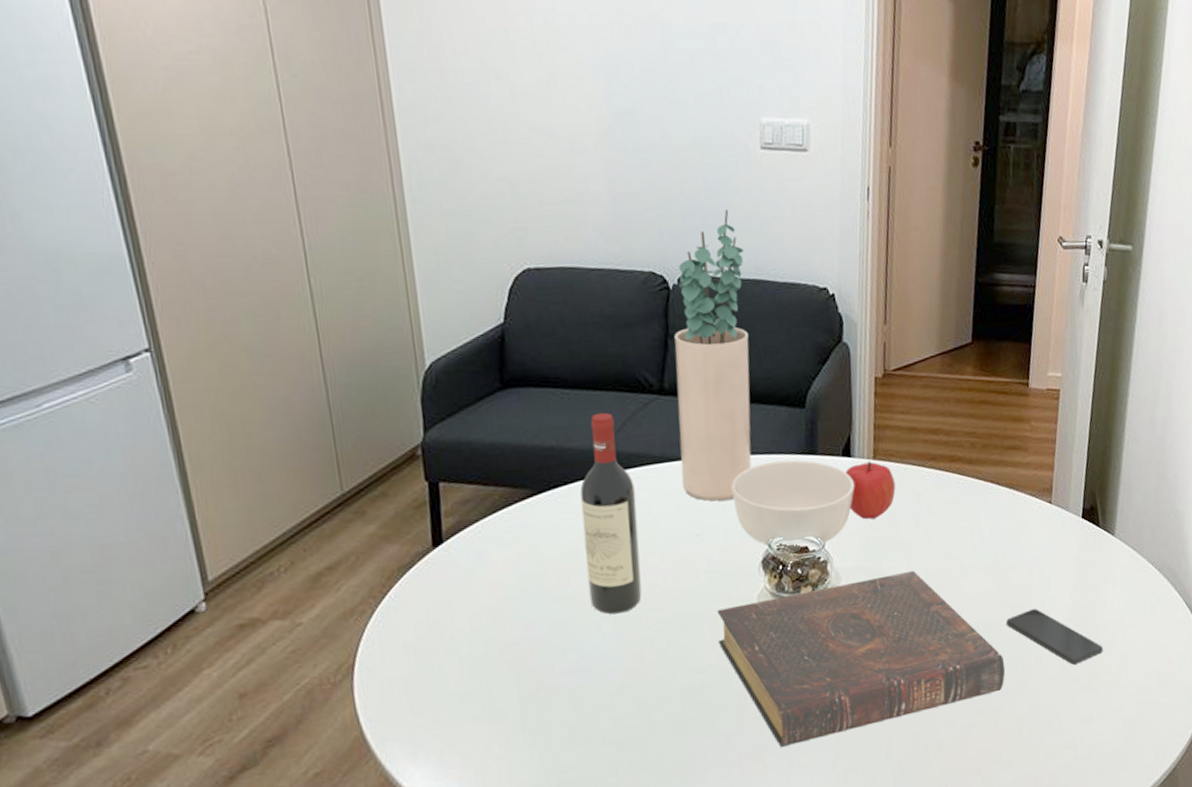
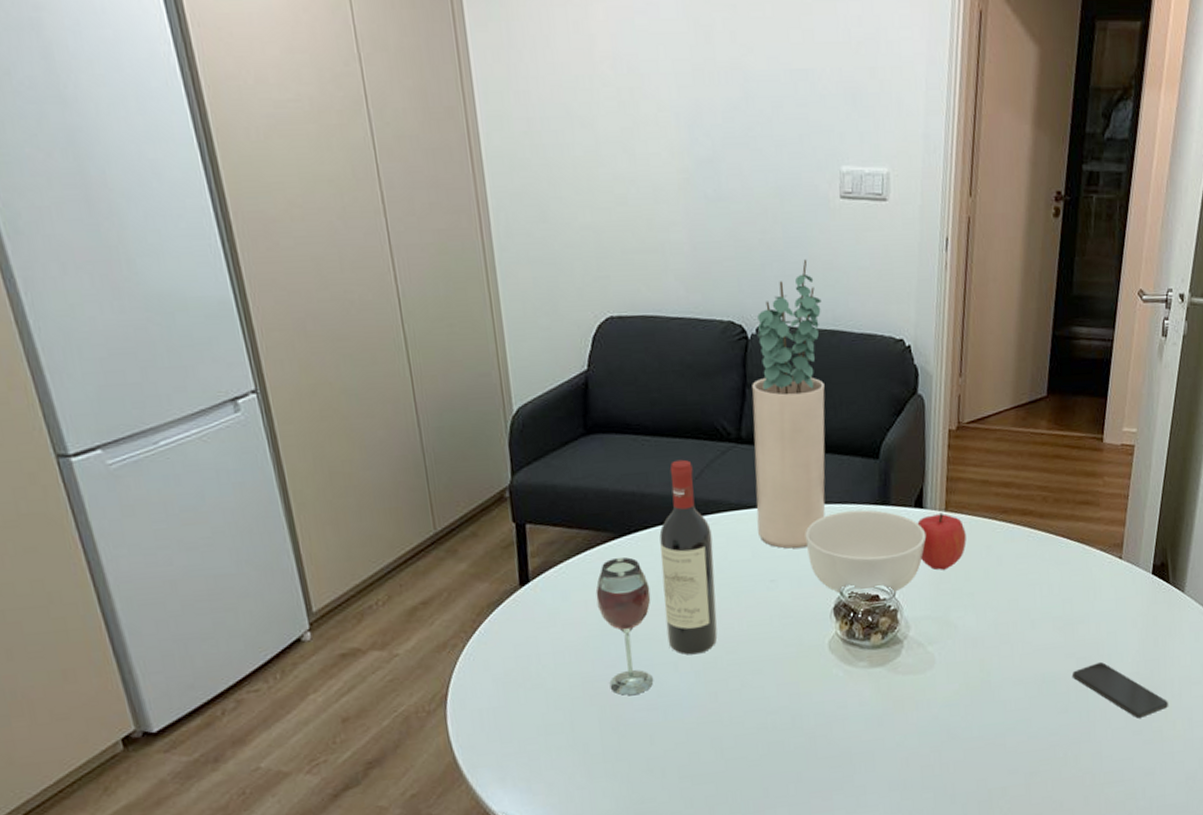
wineglass: none [513,514,576,659] -> present [595,557,654,695]
book: present [717,570,1006,747] -> none [789,621,1070,787]

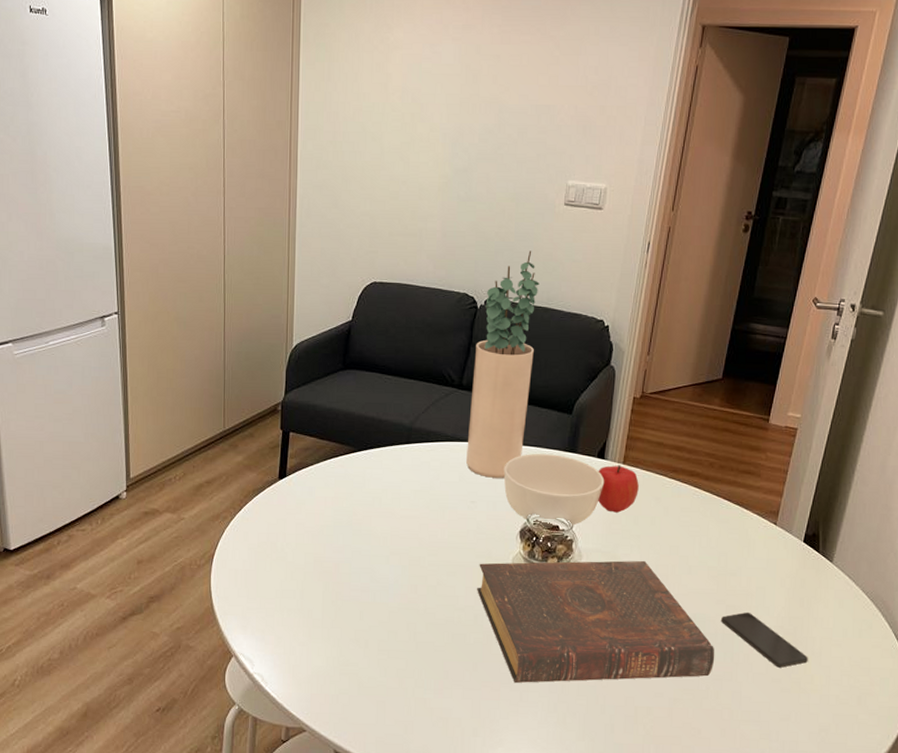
wineglass: present [595,557,654,695] -> none [334,466,376,577]
wine bottle: present [659,459,718,655] -> none [384,396,429,552]
book: none [789,621,1070,787] -> present [477,560,715,683]

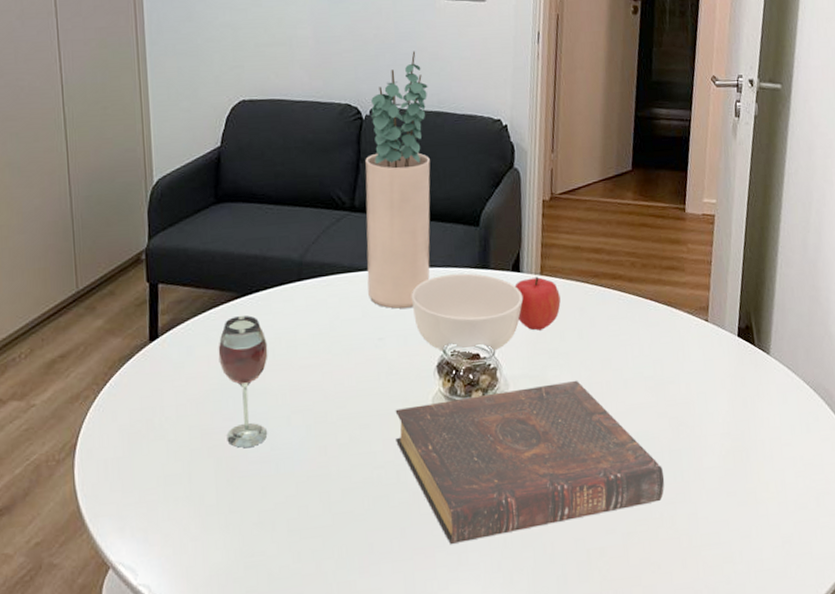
wineglass: none [334,466,376,577] -> present [218,315,268,448]
smartphone: present [721,612,808,668] -> none [665,421,760,479]

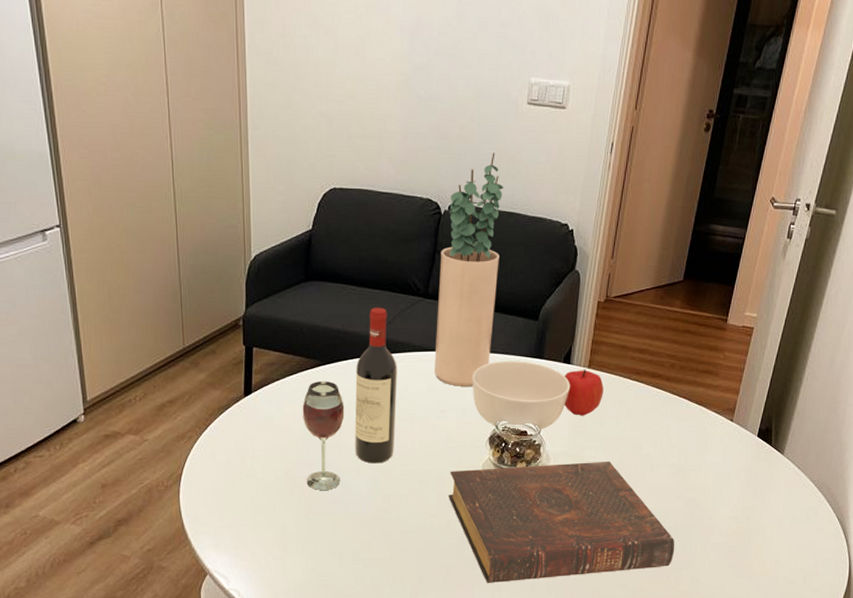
wine bottle: none [278,226,329,409] -> present [354,307,397,464]

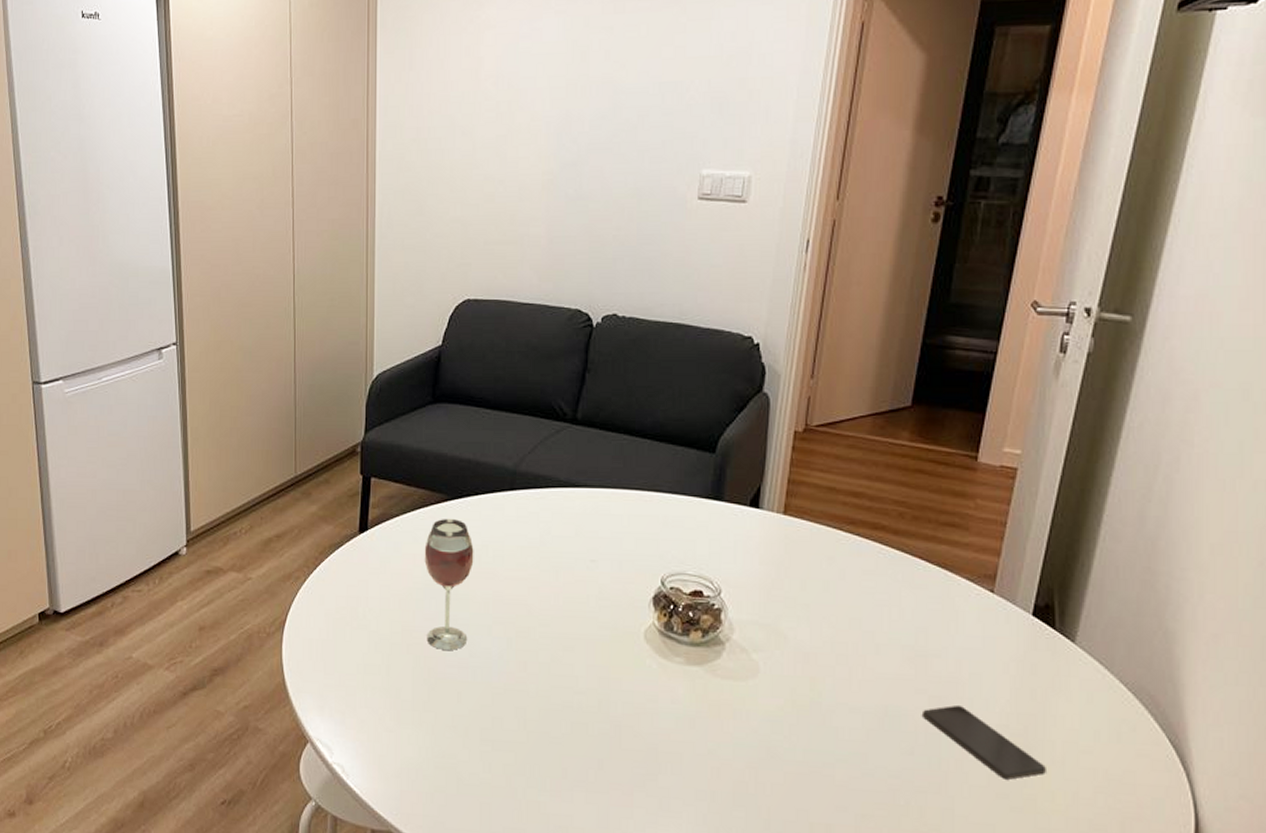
wine bottle: present [354,307,397,464] -> none [485,434,538,622]
vase: present [435,153,504,386] -> none [584,255,670,532]
book: present [449,461,675,583] -> none [601,635,916,788]
bowl: present [472,361,571,436] -> none [630,502,760,597]
fruit: present [564,369,604,416] -> none [751,515,805,575]
smartphone: none [681,504,760,555] -> present [923,704,1046,780]

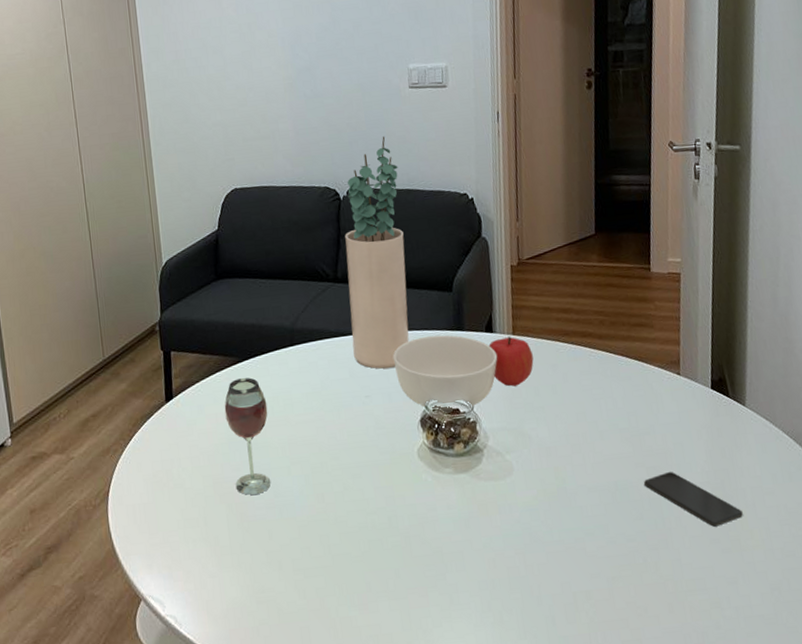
vase: none [584,255,670,532] -> present [345,136,409,369]
bowl: none [630,502,760,597] -> present [392,335,498,415]
fruit: none [751,515,805,575] -> present [488,336,534,386]

